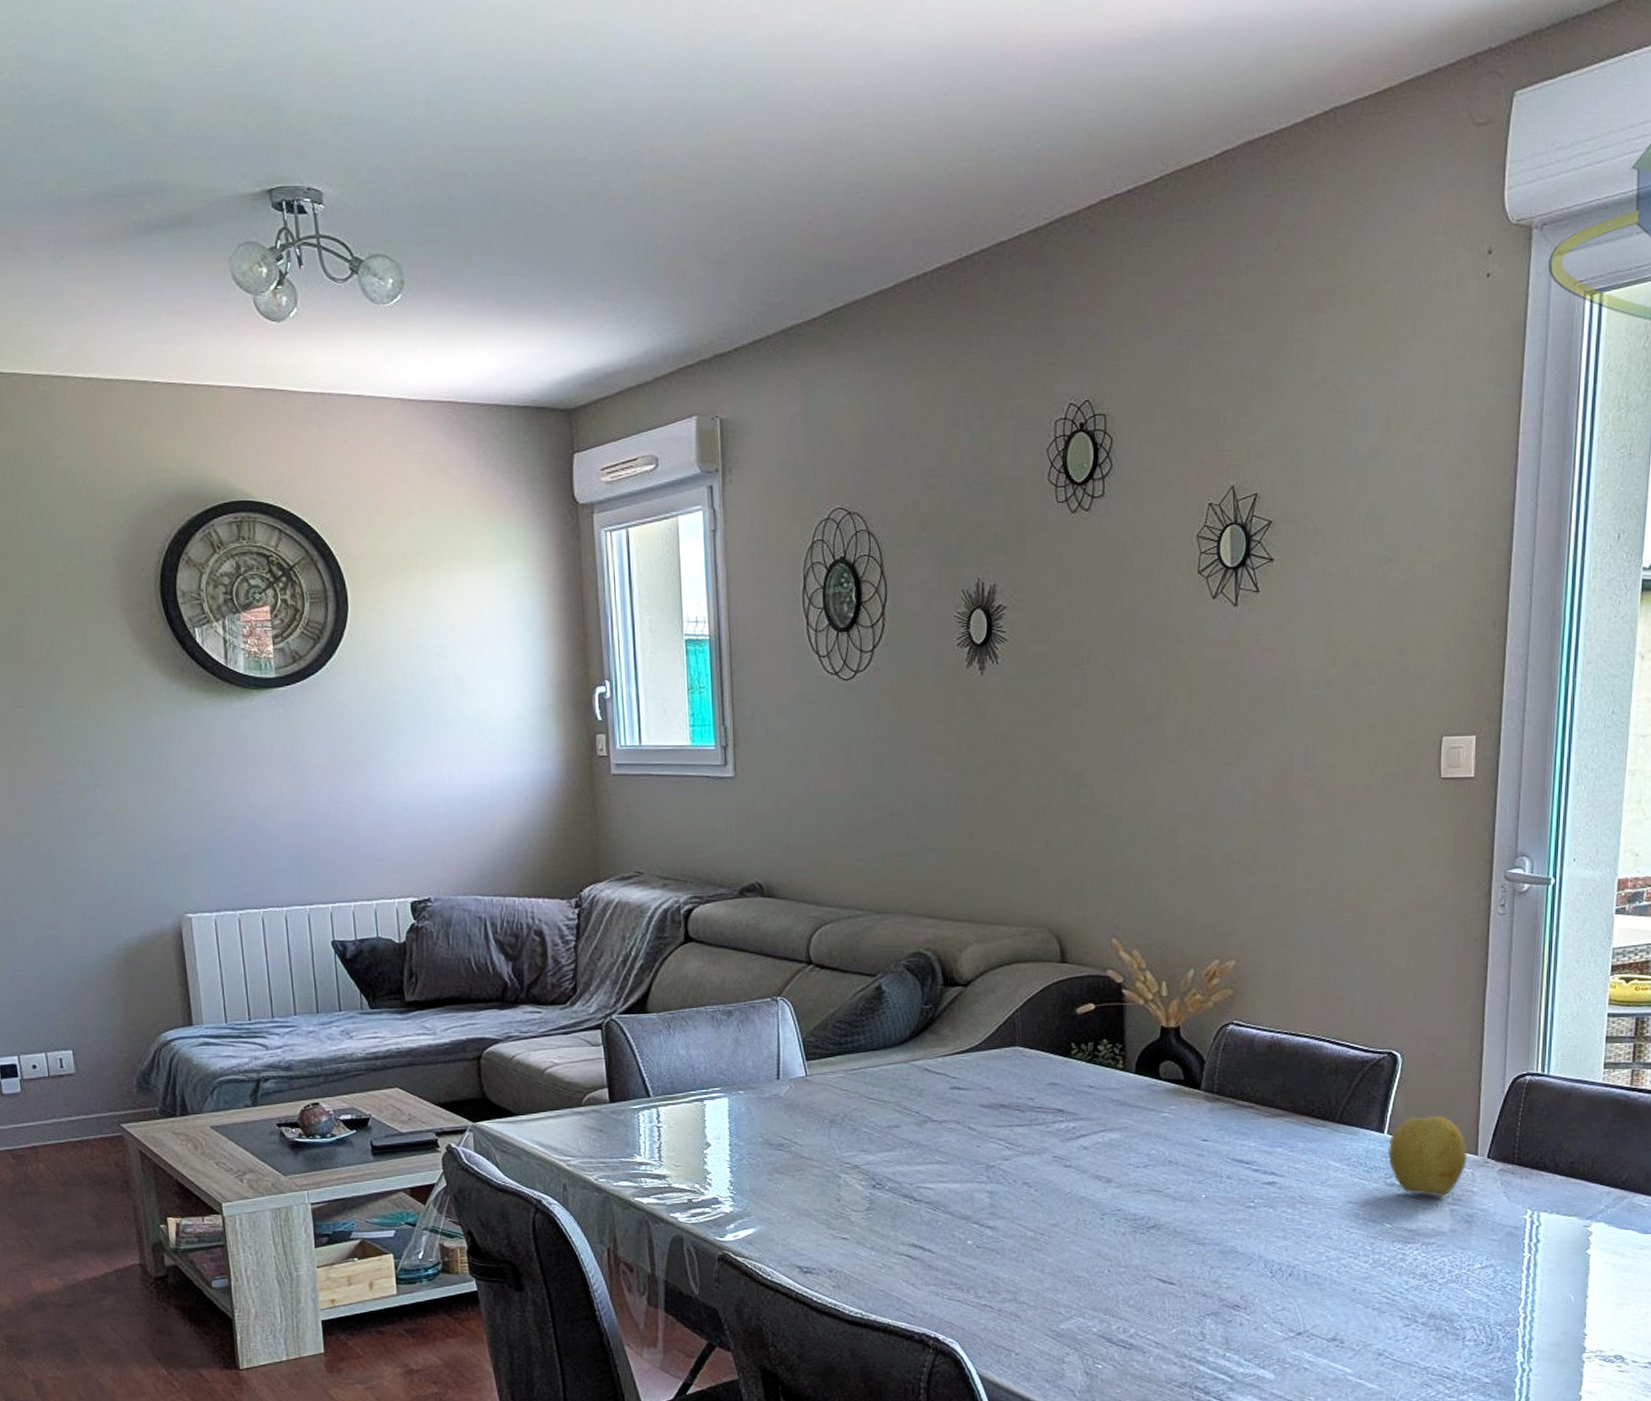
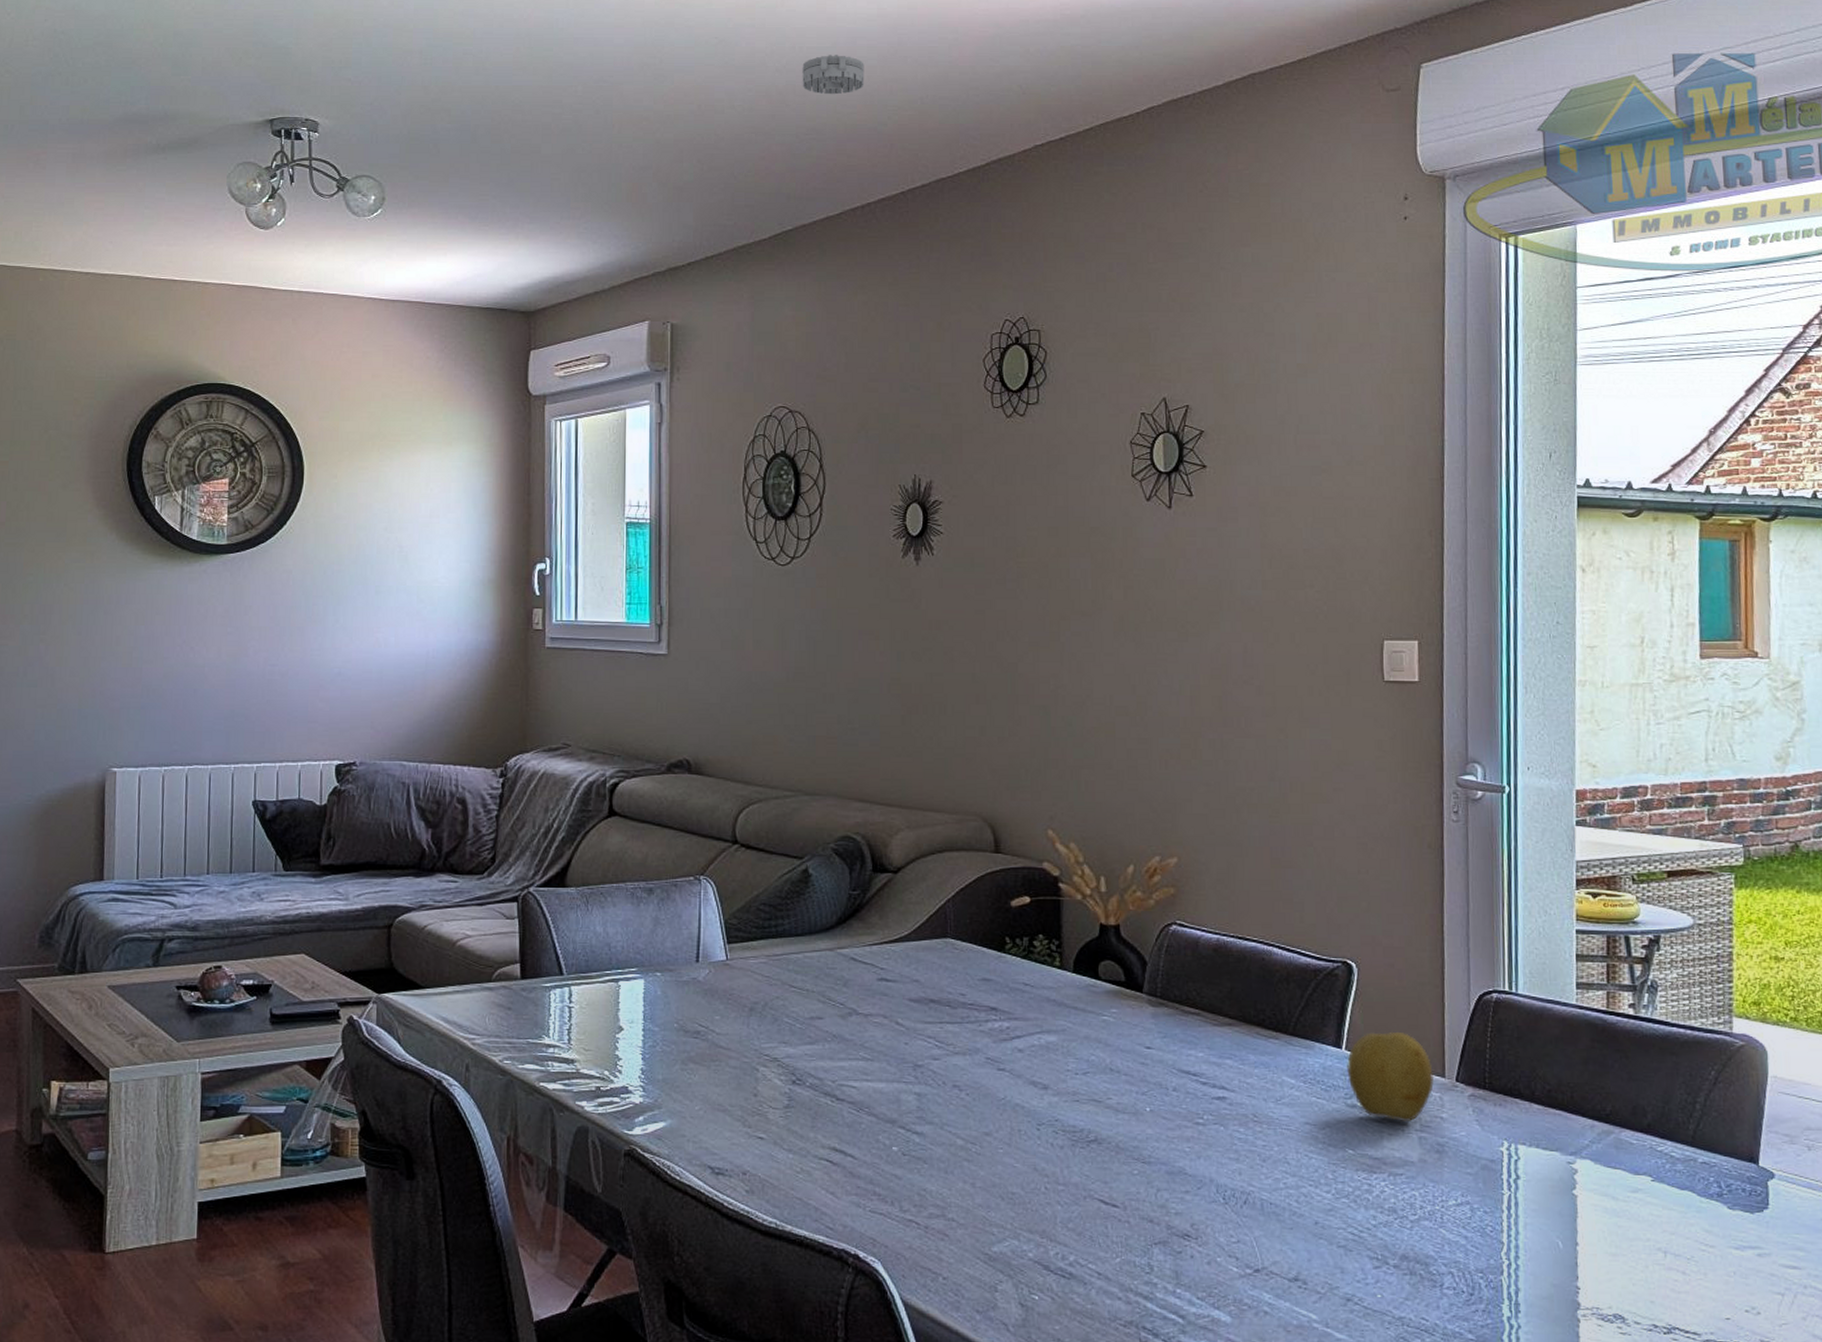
smoke detector: none [848,95,917,144] -> present [802,55,864,95]

